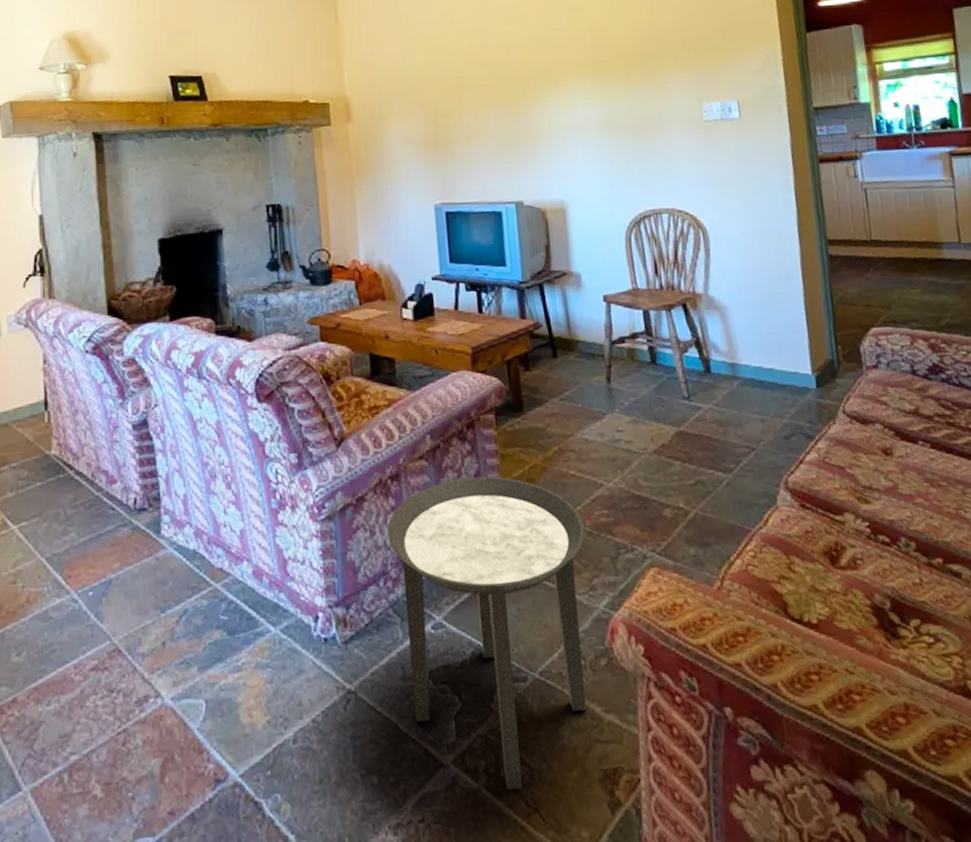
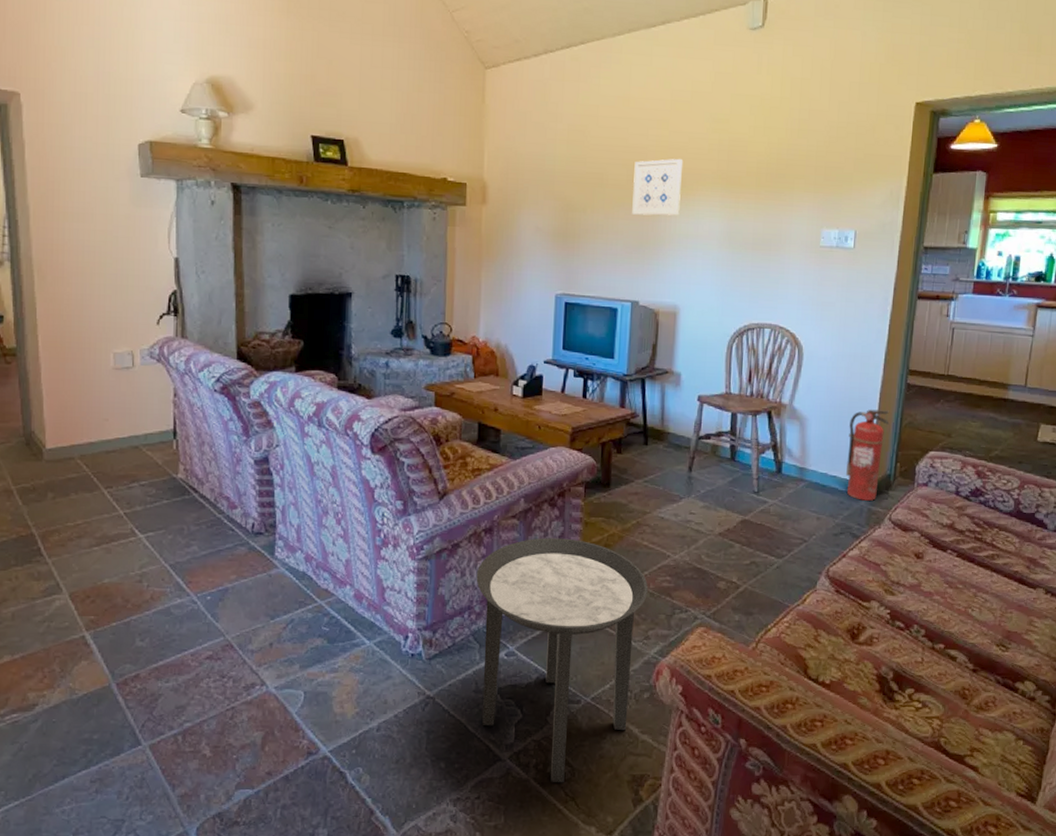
wall art: none [497,51,551,113] -> present [632,158,684,216]
fire extinguisher: none [774,287,823,394] -> present [845,409,890,501]

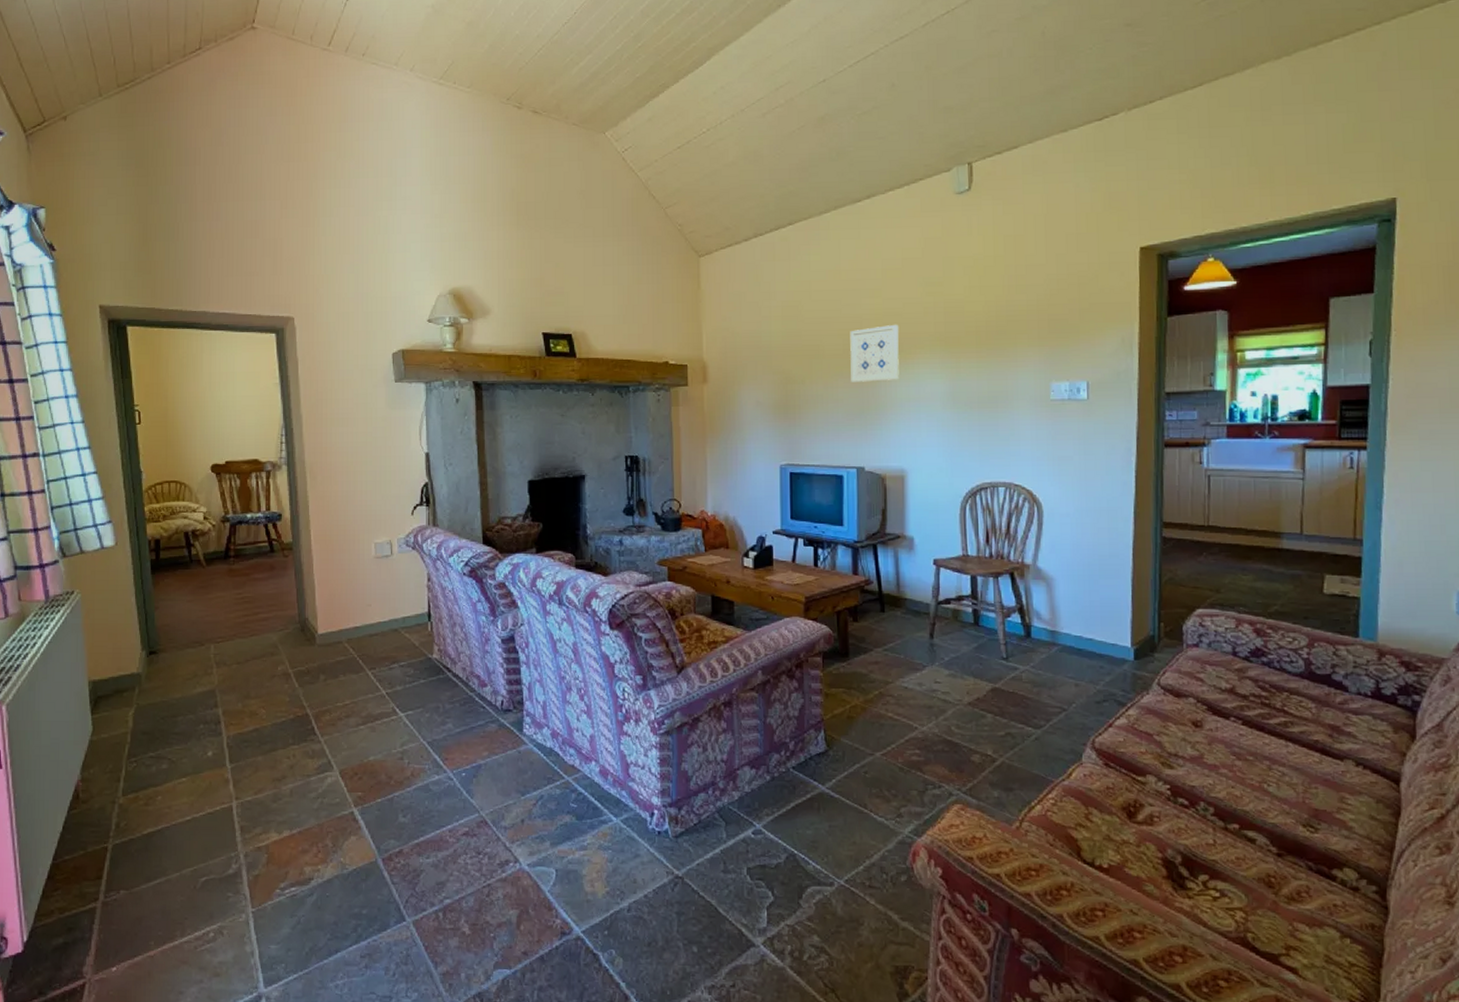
side table: present [476,538,649,783] -> none [718,710,897,973]
fire extinguisher: present [845,409,890,501] -> none [1101,566,1147,664]

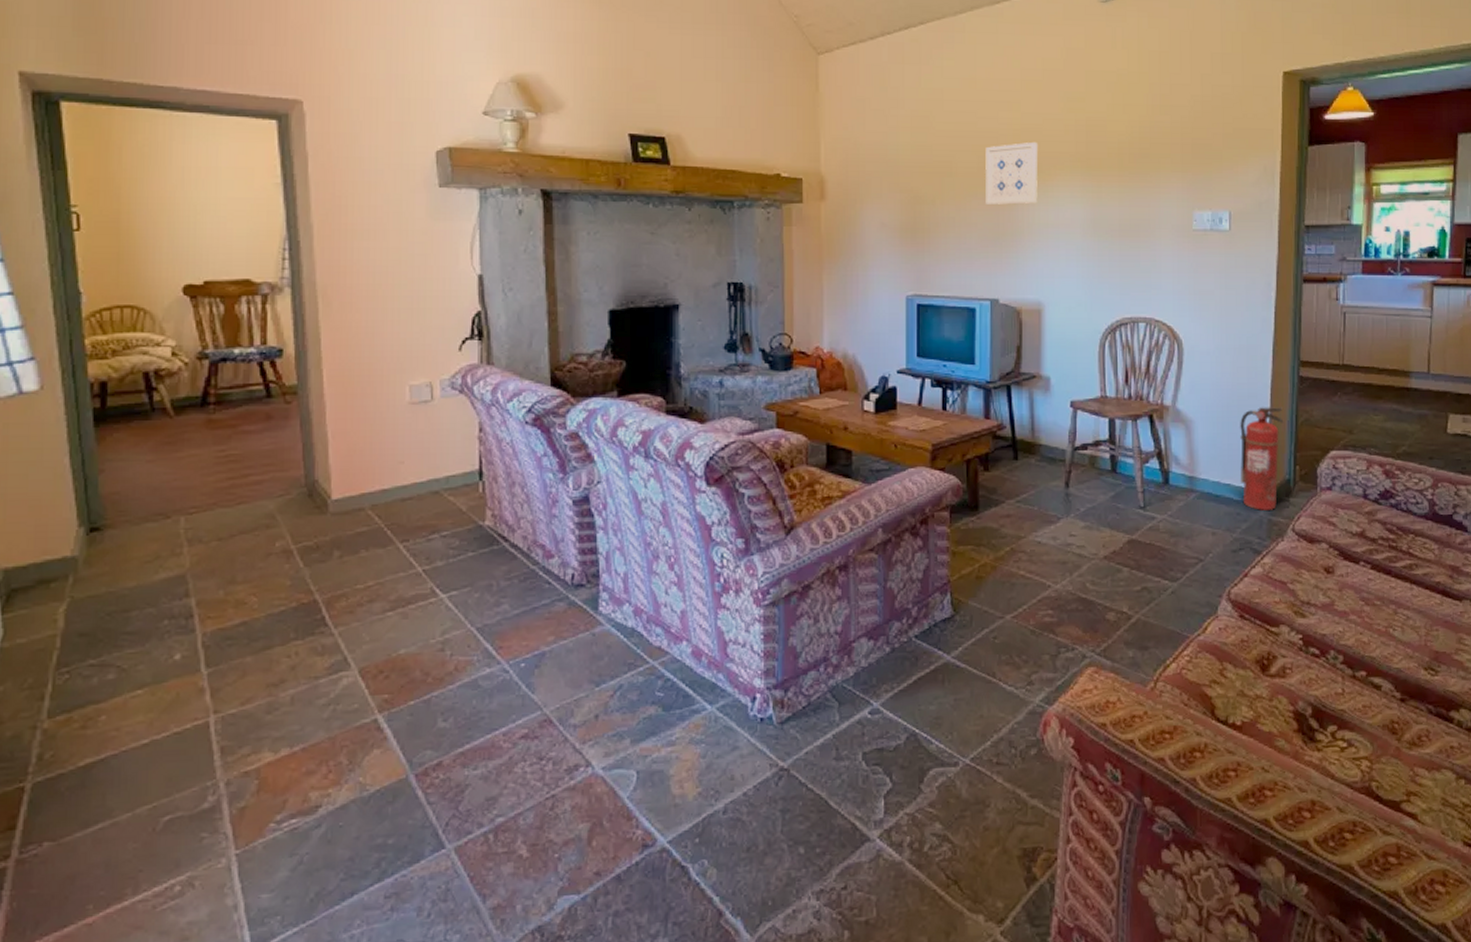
fire extinguisher: none [1101,566,1147,664] -> present [1240,407,1284,510]

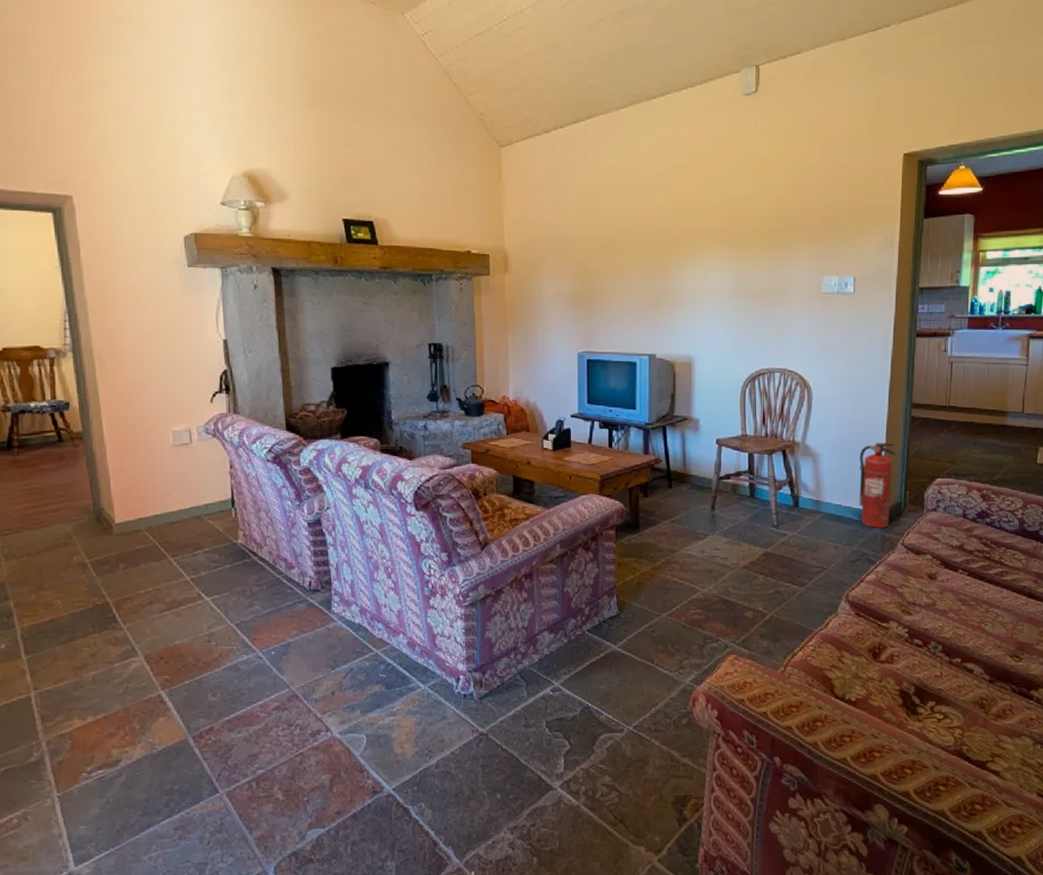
wall art: present [985,141,1039,205] -> none [644,219,690,274]

